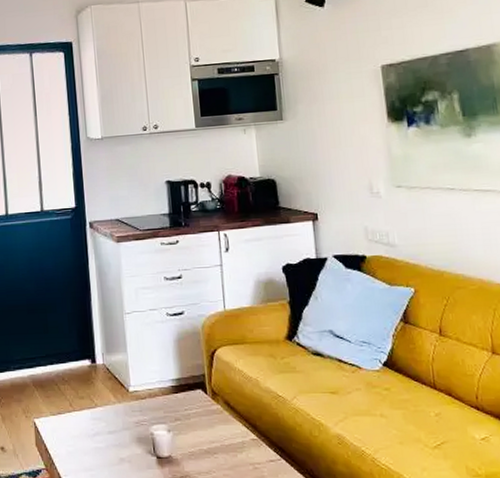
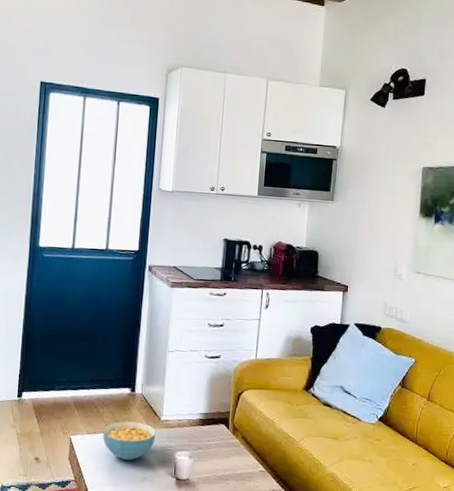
cereal bowl: none [67,396,127,442] -> present [102,421,156,461]

